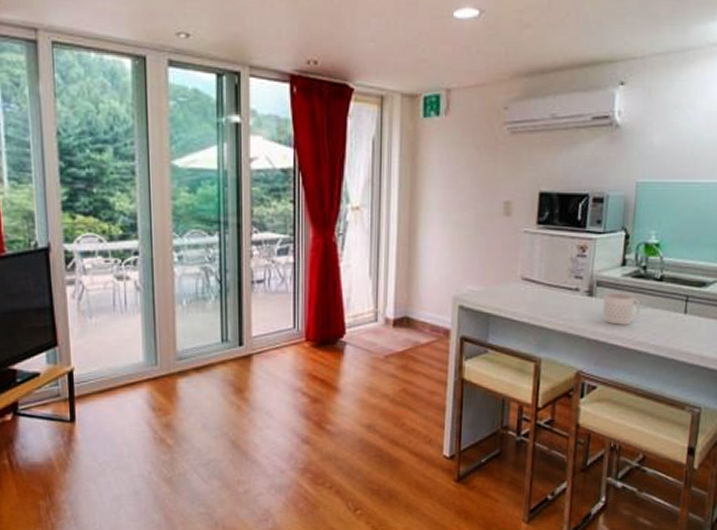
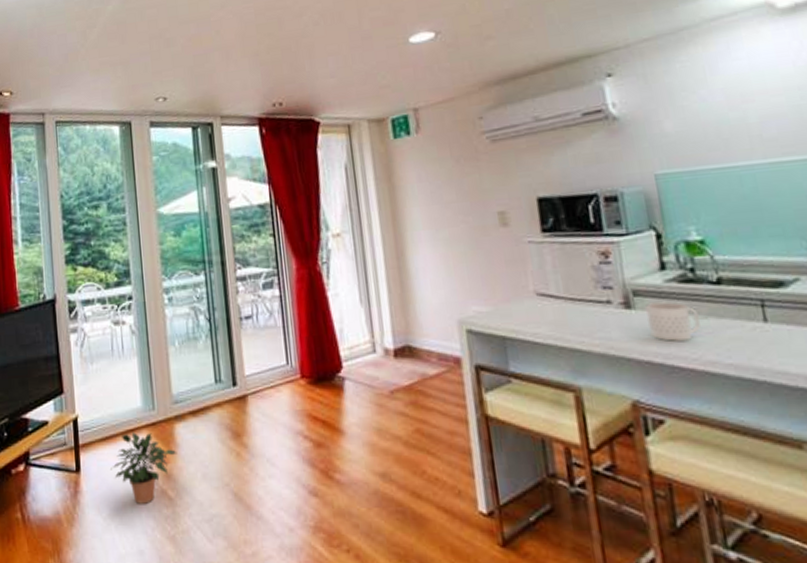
potted plant: none [108,384,179,451] -> present [111,431,177,504]

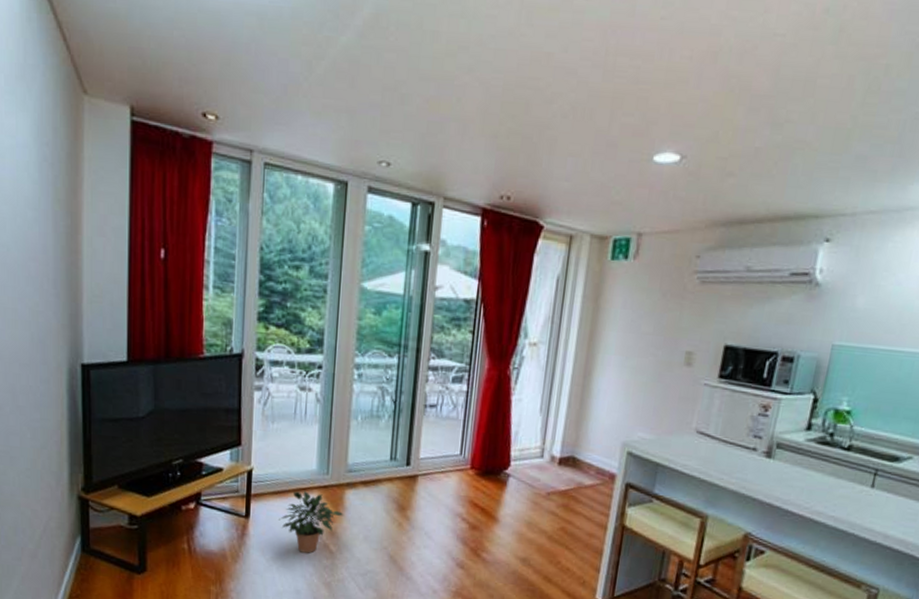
mug: present [645,302,701,341] -> none [779,456,824,492]

